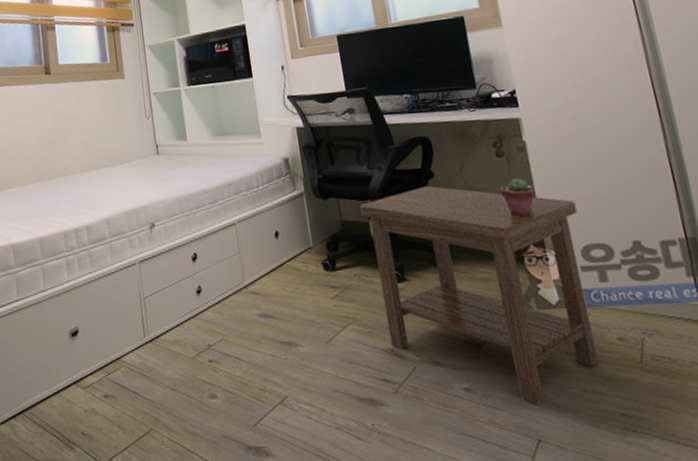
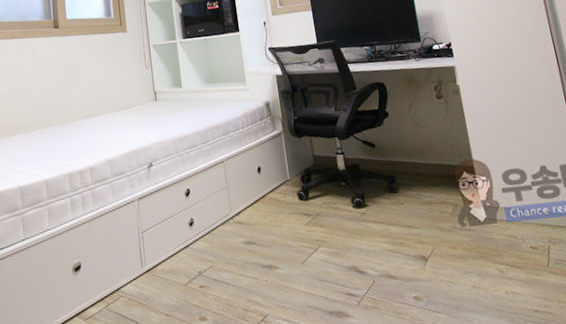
side table: present [359,186,599,406] -> none [328,124,517,309]
potted succulent: present [500,178,536,217] -> none [440,116,467,149]

